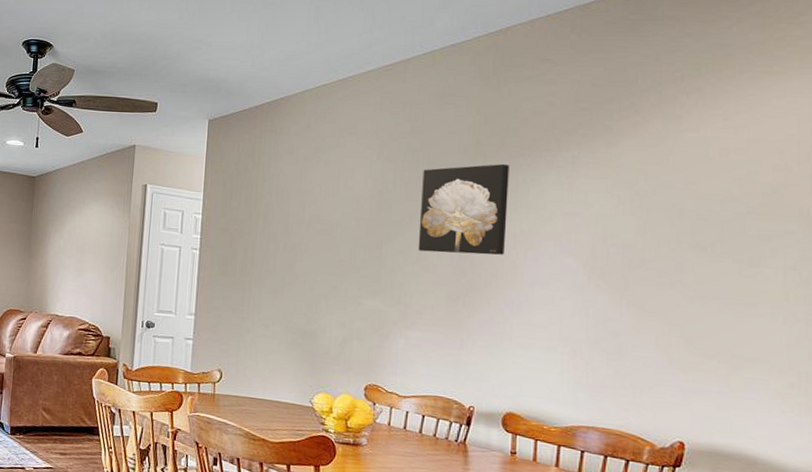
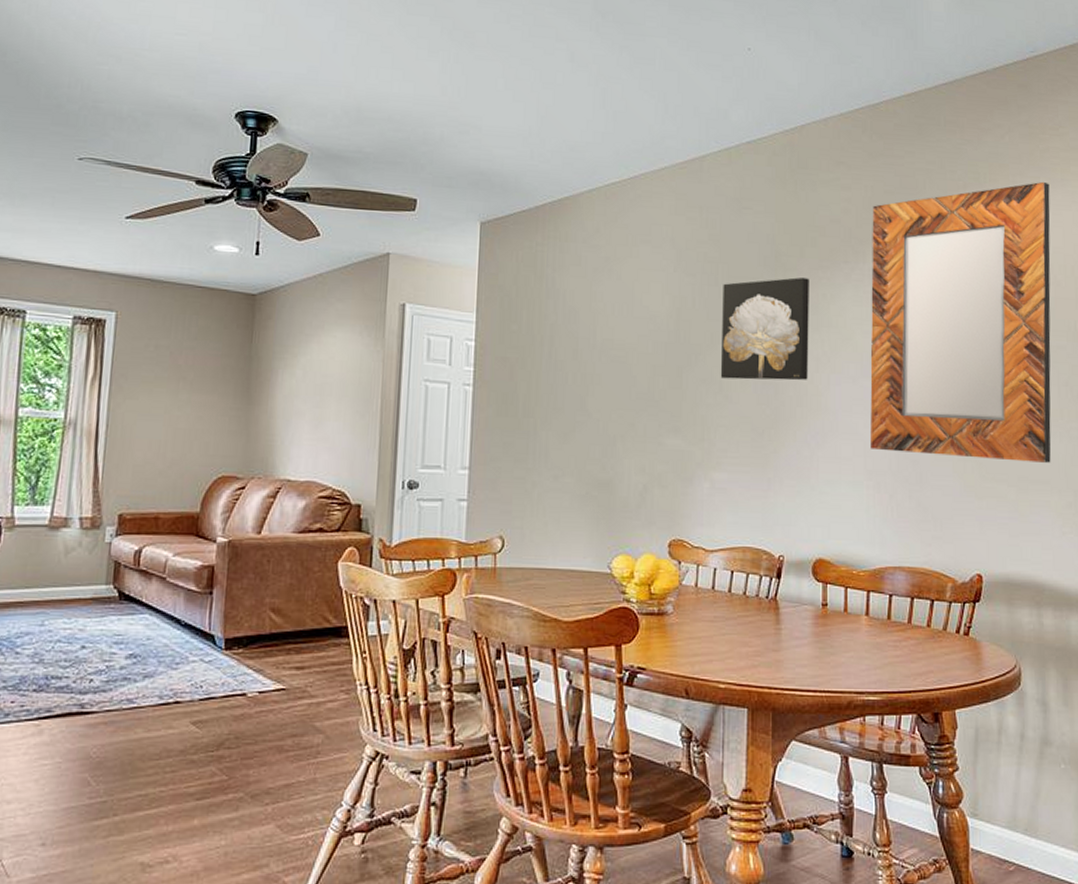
home mirror: none [567,70,784,343] -> present [870,181,1051,463]

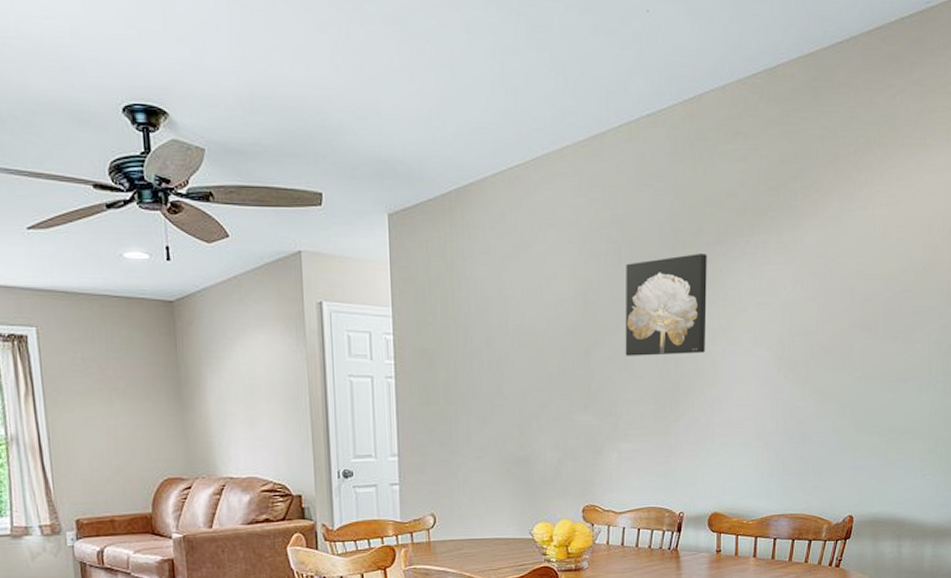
home mirror: present [870,181,1051,463] -> none [761,143,935,415]

